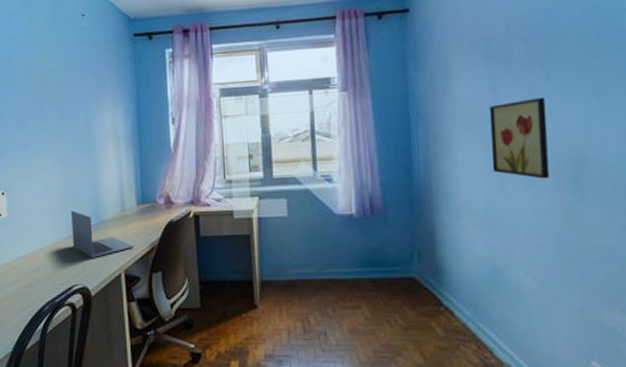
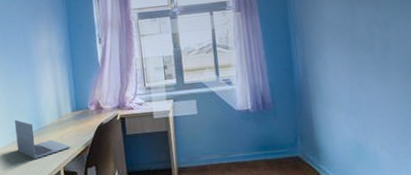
wall art: present [489,98,550,179] -> none [348,12,395,74]

